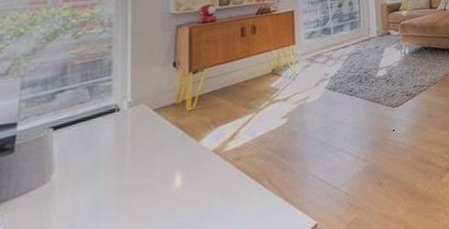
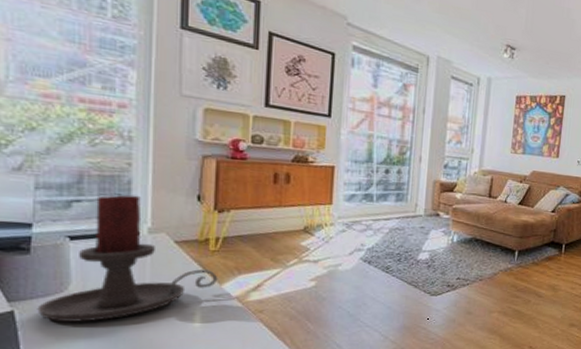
candle holder: none [19,74,196,216] -> present [37,194,218,322]

